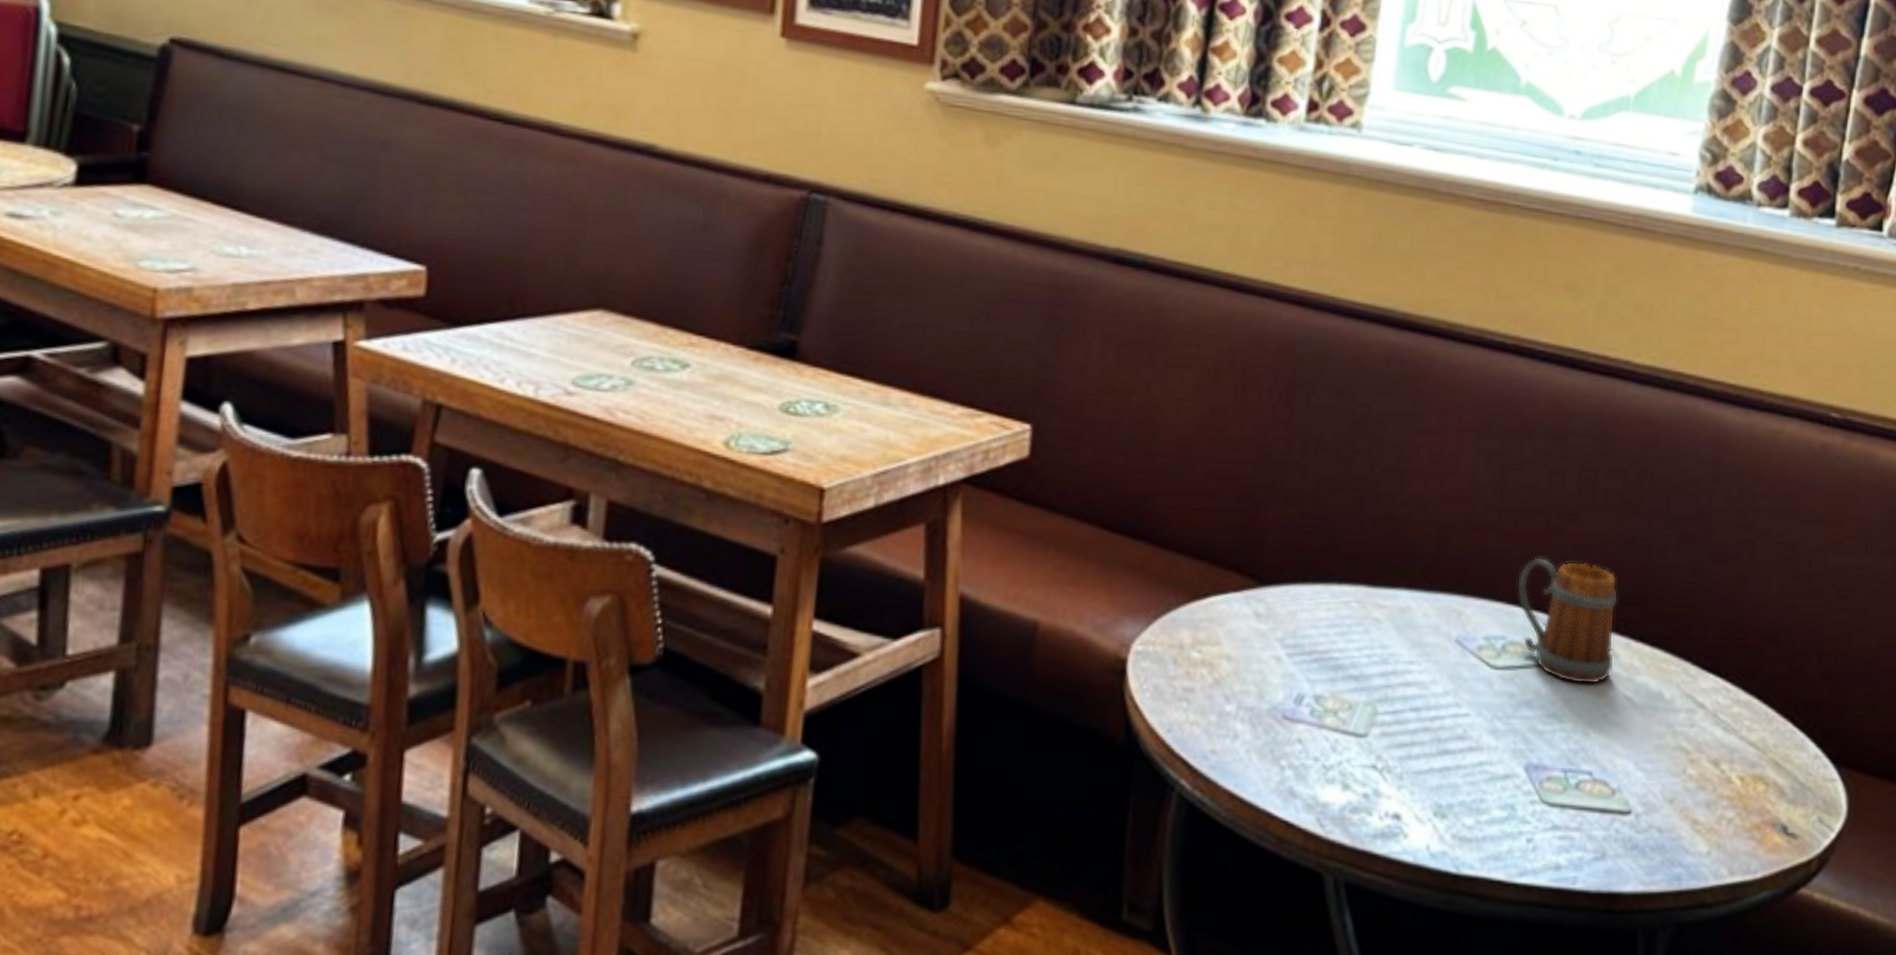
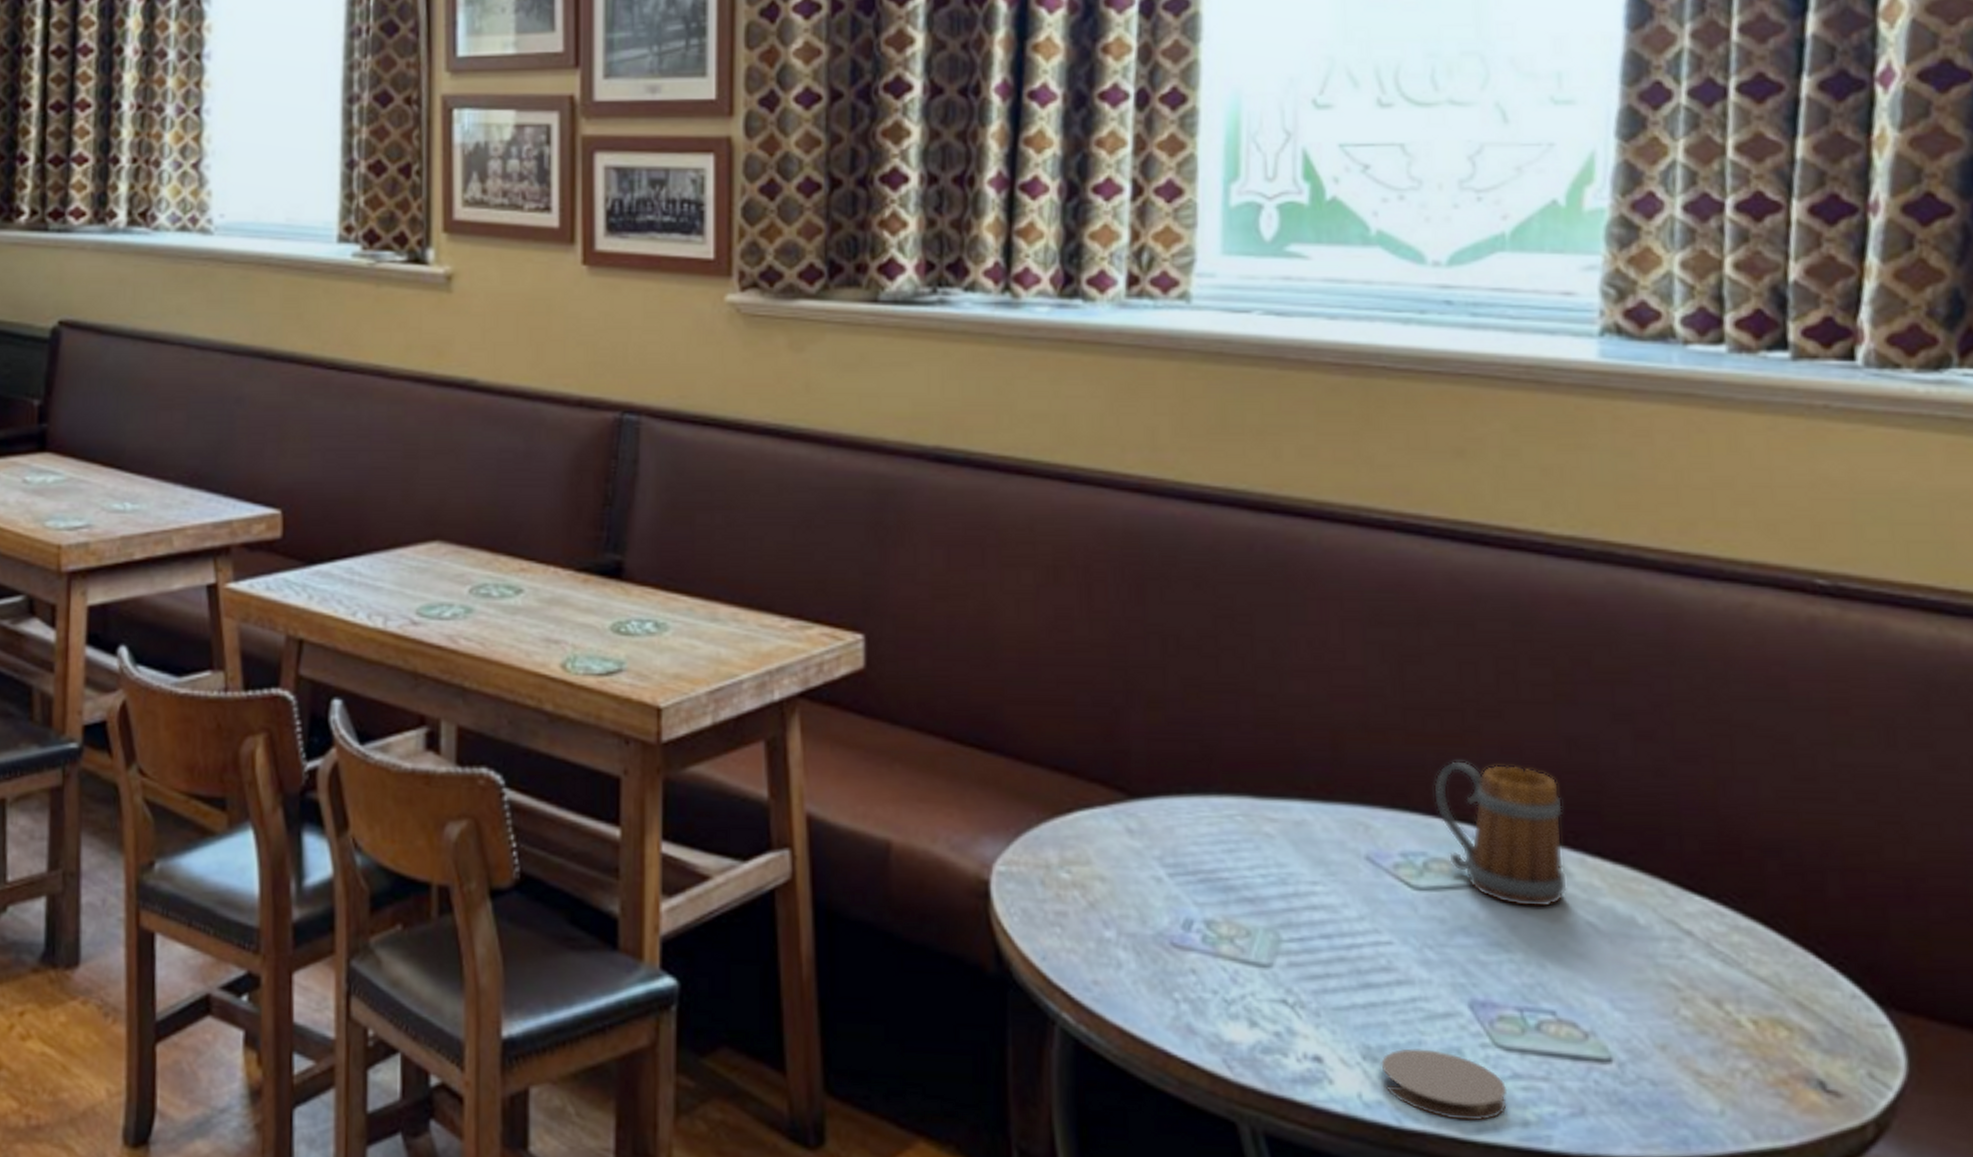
coaster: none [1448,806,1547,866] -> present [1381,1048,1508,1121]

